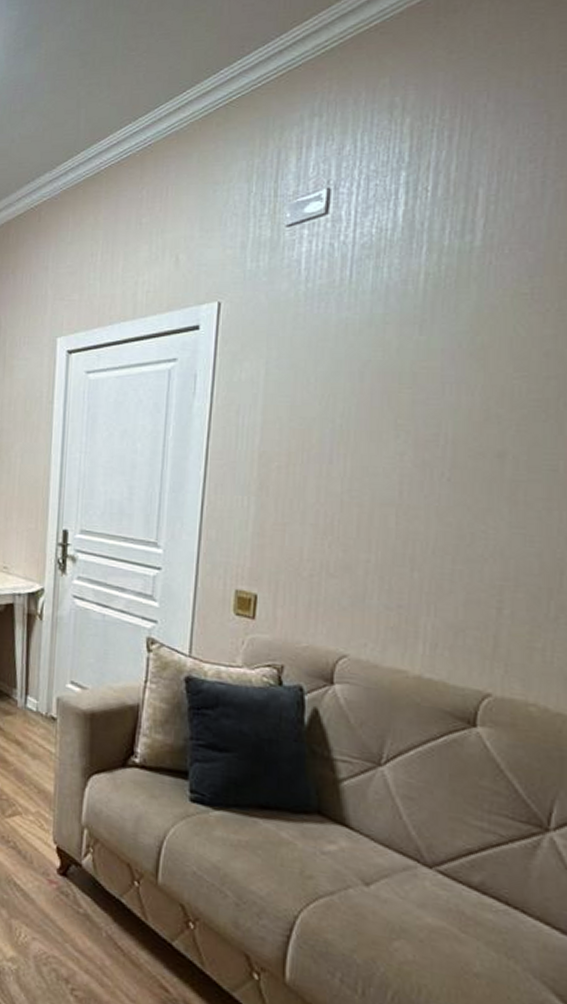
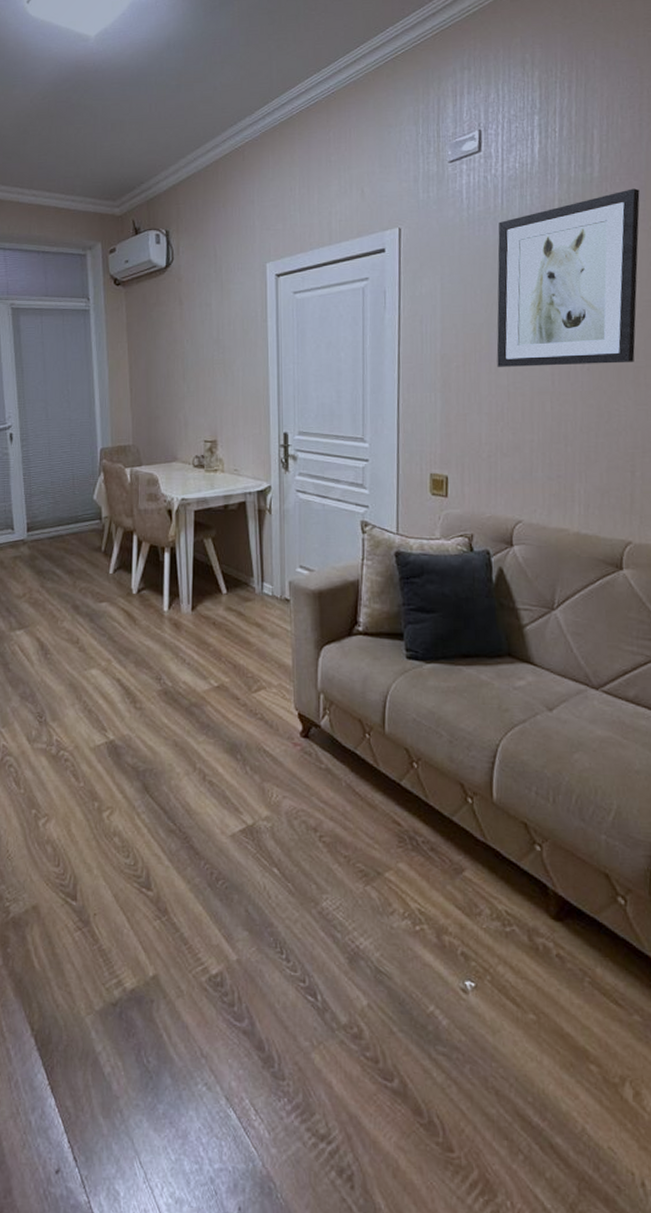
wall art: none [329,261,536,475] -> present [496,188,640,367]

